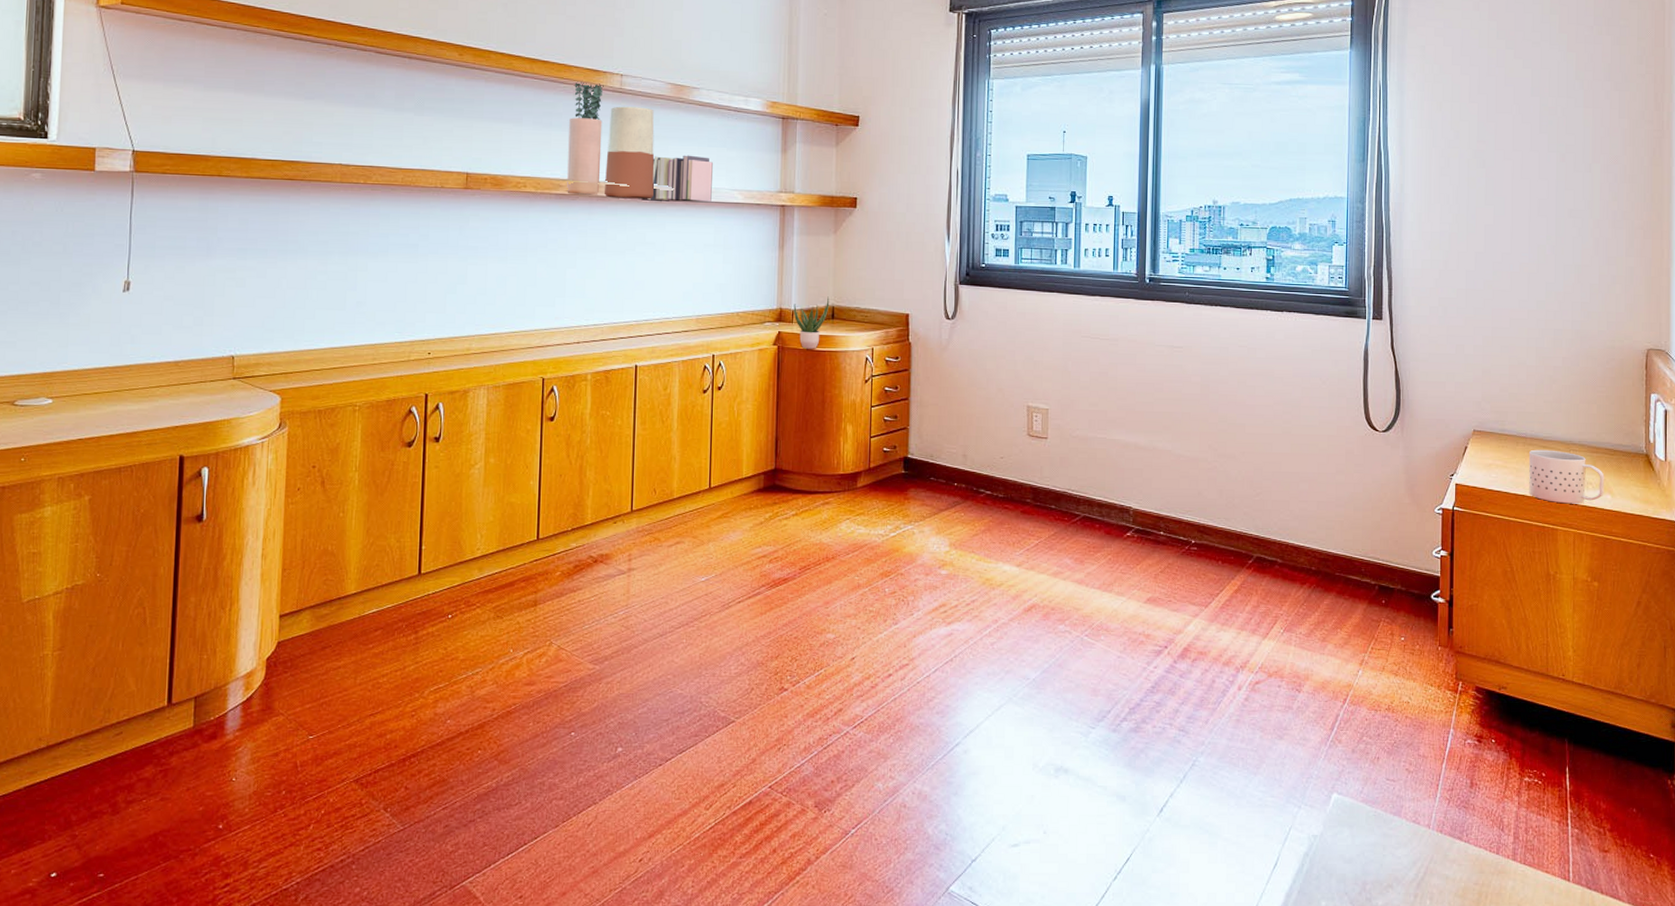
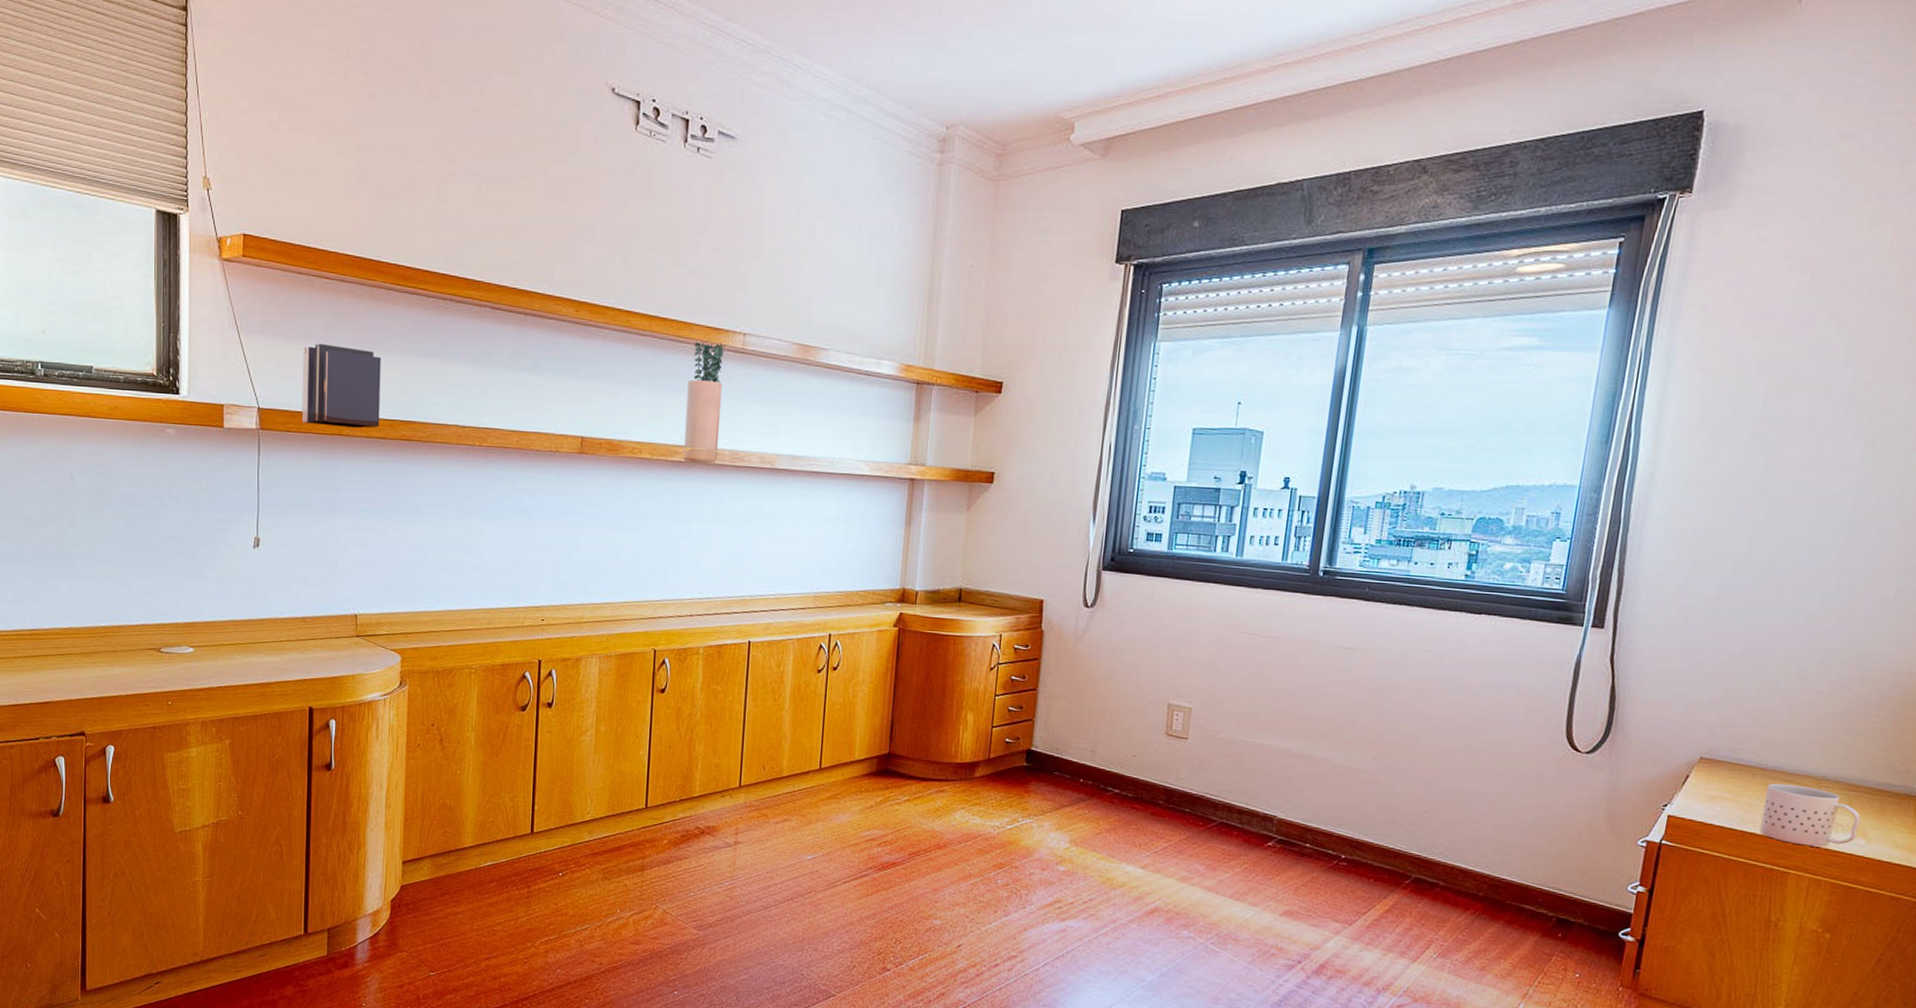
books: none [180,86,264,169] -> present [302,343,381,429]
vase: present [605,106,655,199] -> none [723,368,778,469]
books: present [637,155,713,203] -> none [757,422,839,474]
potted plant: present [793,296,830,349] -> none [917,578,958,633]

